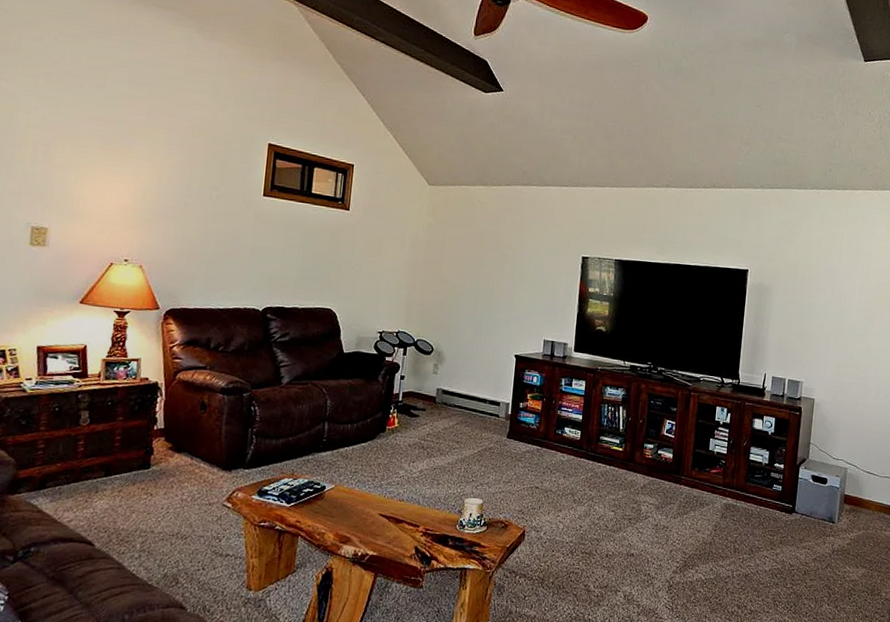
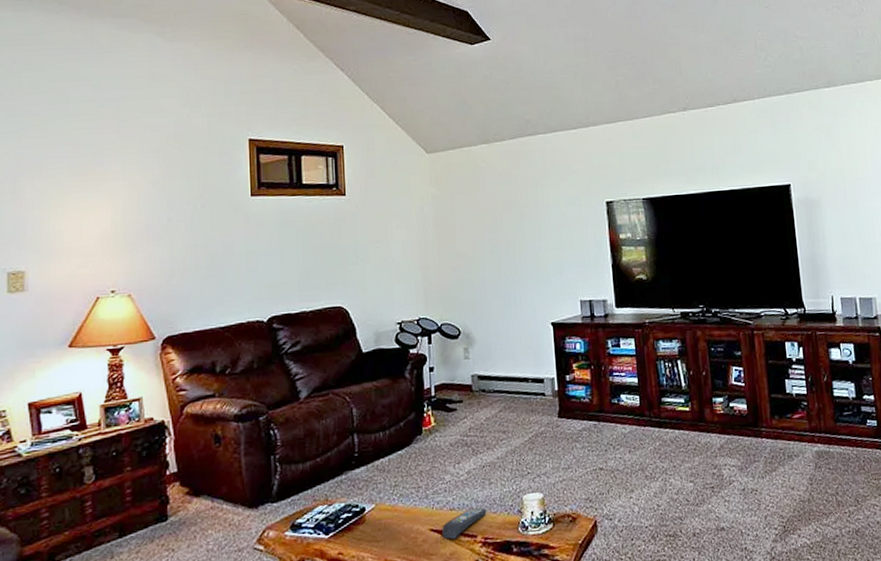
remote control: none [389,502,432,526] -> present [442,507,487,540]

